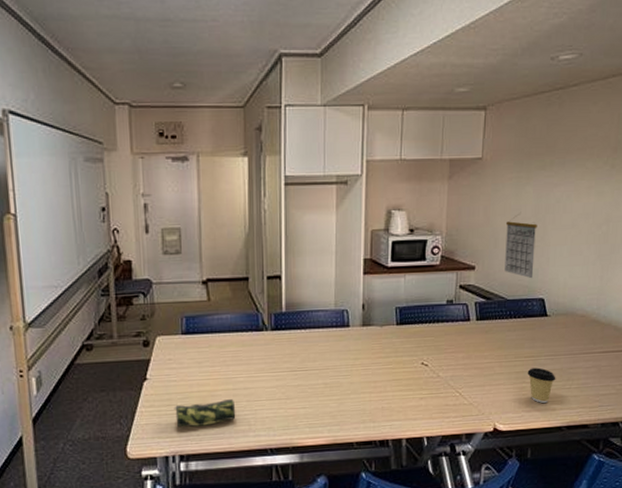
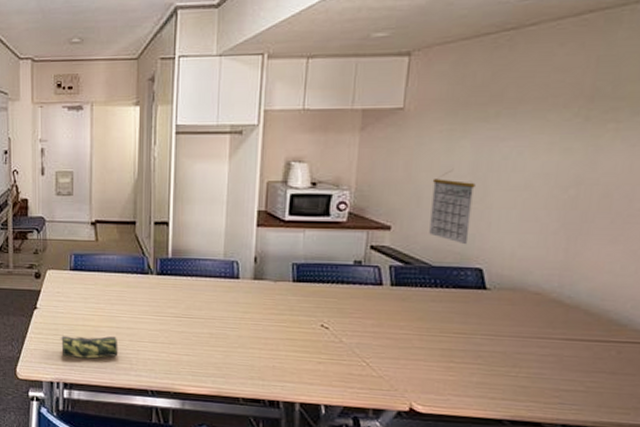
coffee cup: present [527,367,556,404] -> none [456,346,497,390]

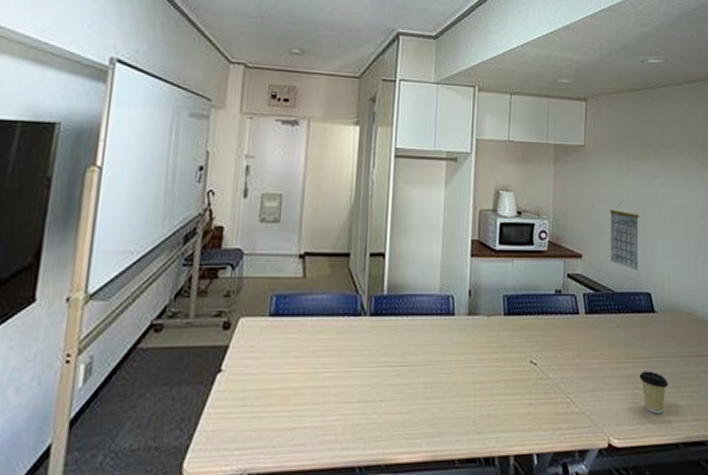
pencil case: present [60,336,118,359] -> none [249,400,323,436]
coffee cup: none [456,346,497,390] -> present [639,371,669,415]

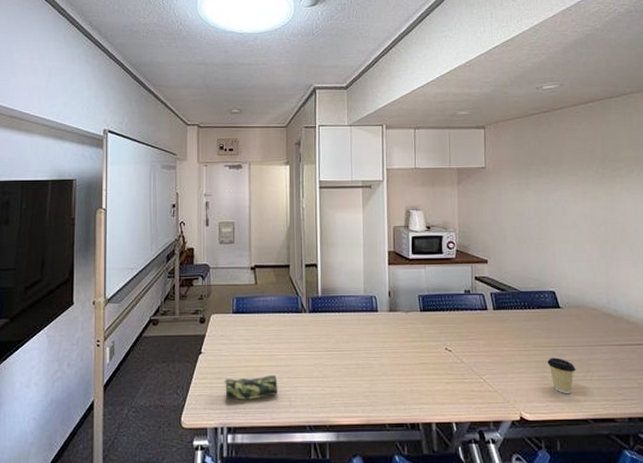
pencil case: none [249,400,323,436] -> present [224,375,278,400]
calendar: present [609,203,639,271] -> none [511,215,542,273]

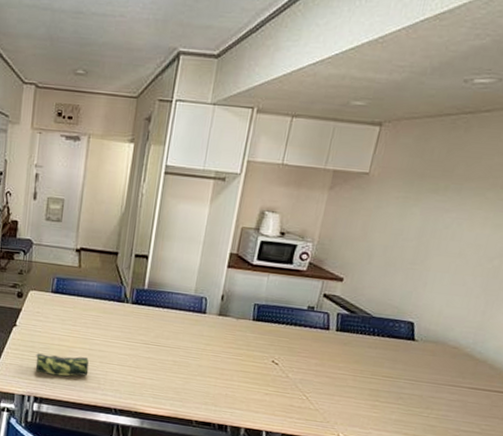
coffee cup: present [547,358,576,394] -> none [382,388,414,426]

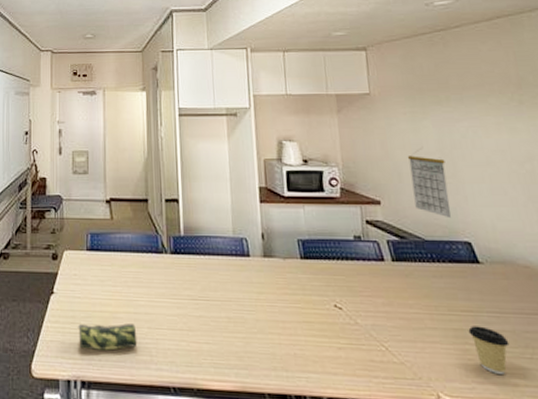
calendar: none [374,234,419,301] -> present [407,149,452,219]
coffee cup: none [382,388,414,426] -> present [468,326,510,376]

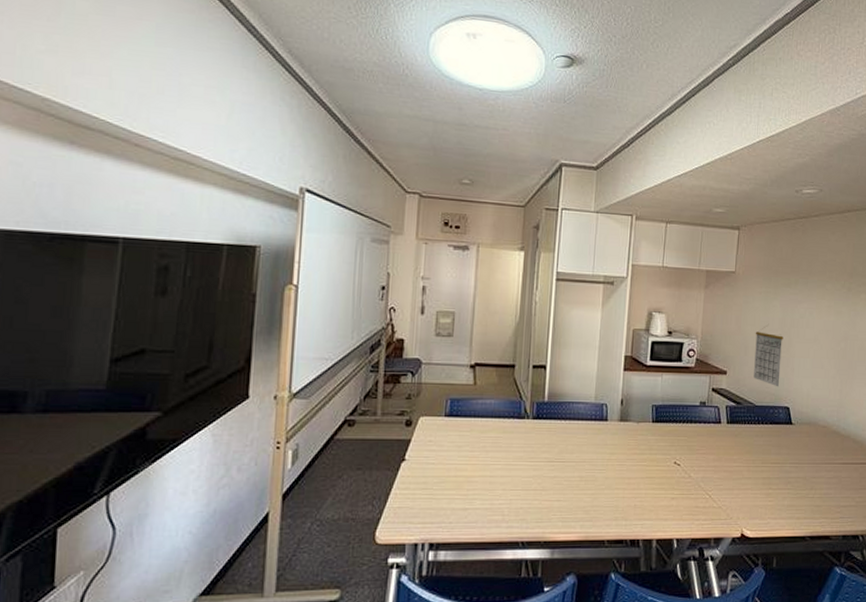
pencil case: present [77,323,137,351] -> none [429,487,491,513]
coffee cup: present [468,326,510,376] -> none [773,475,800,512]

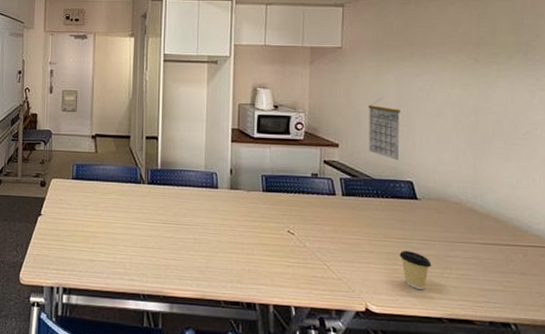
coffee cup: none [773,475,800,512] -> present [399,250,432,290]

